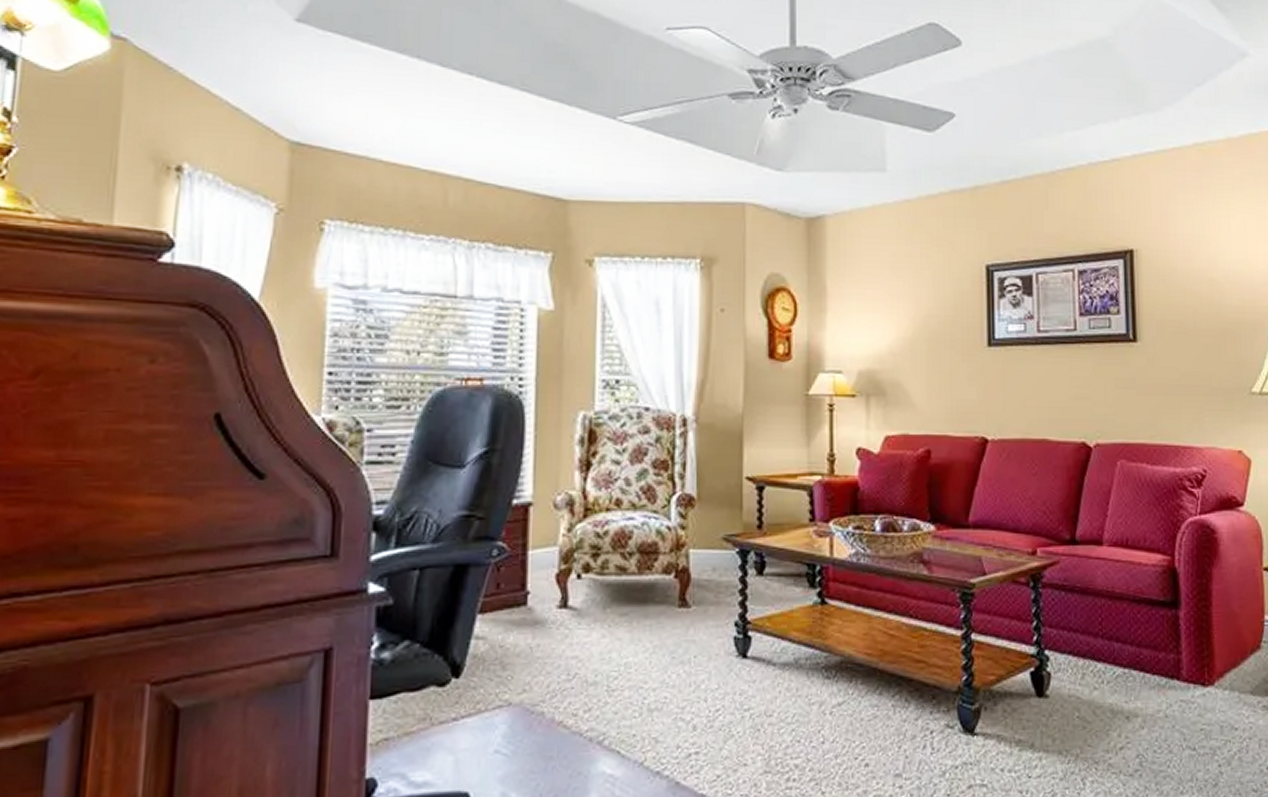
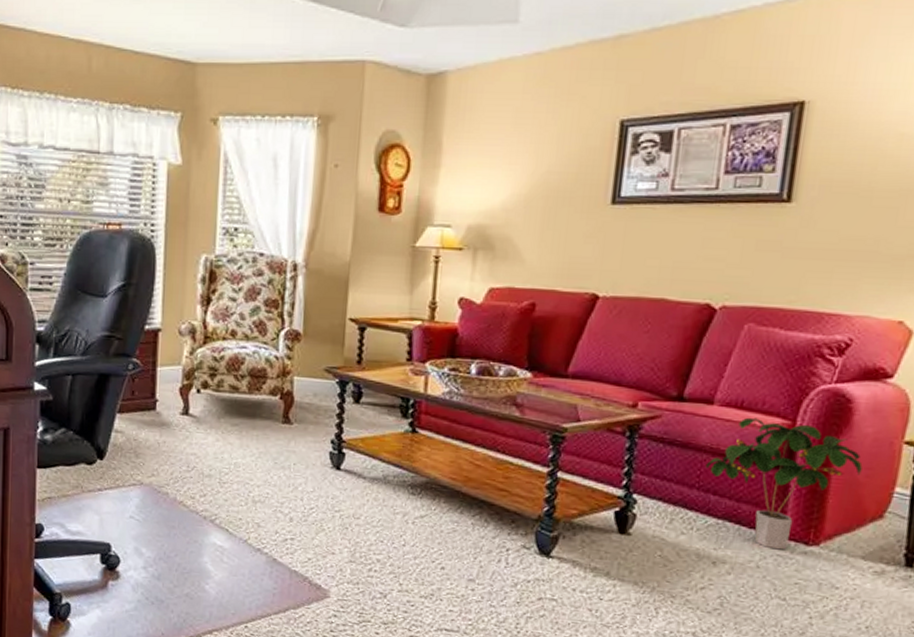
potted plant: none [1105,556,1235,695] -> present [705,417,863,550]

